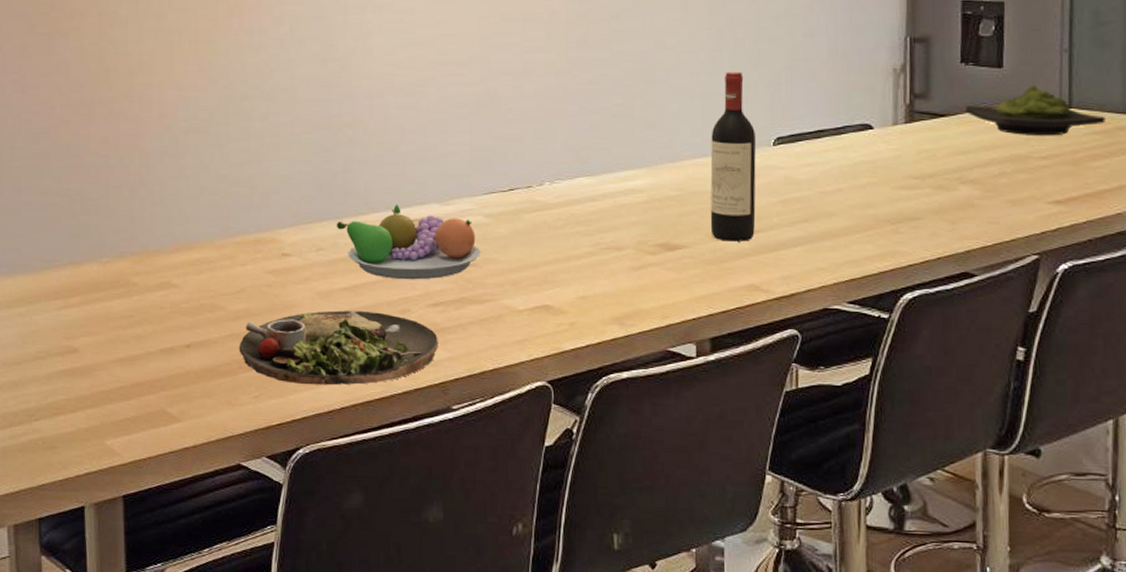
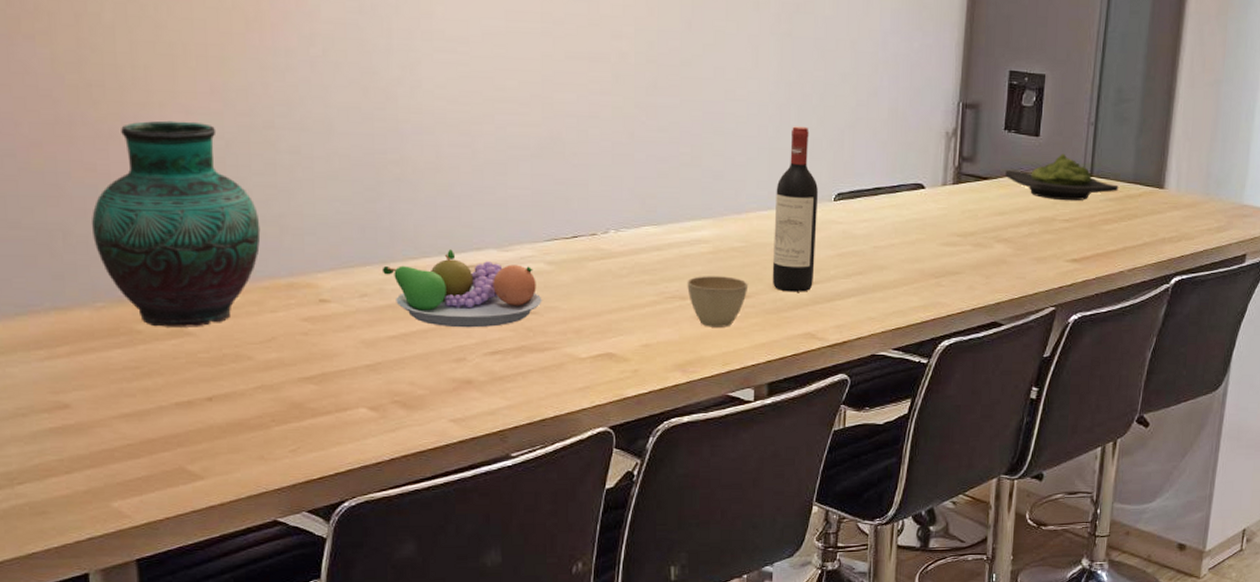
vase: none [102,97,235,280] -> present [91,120,261,327]
dinner plate: present [239,310,439,386] -> none [271,359,498,437]
cup: none [623,226,686,279] -> present [687,276,749,327]

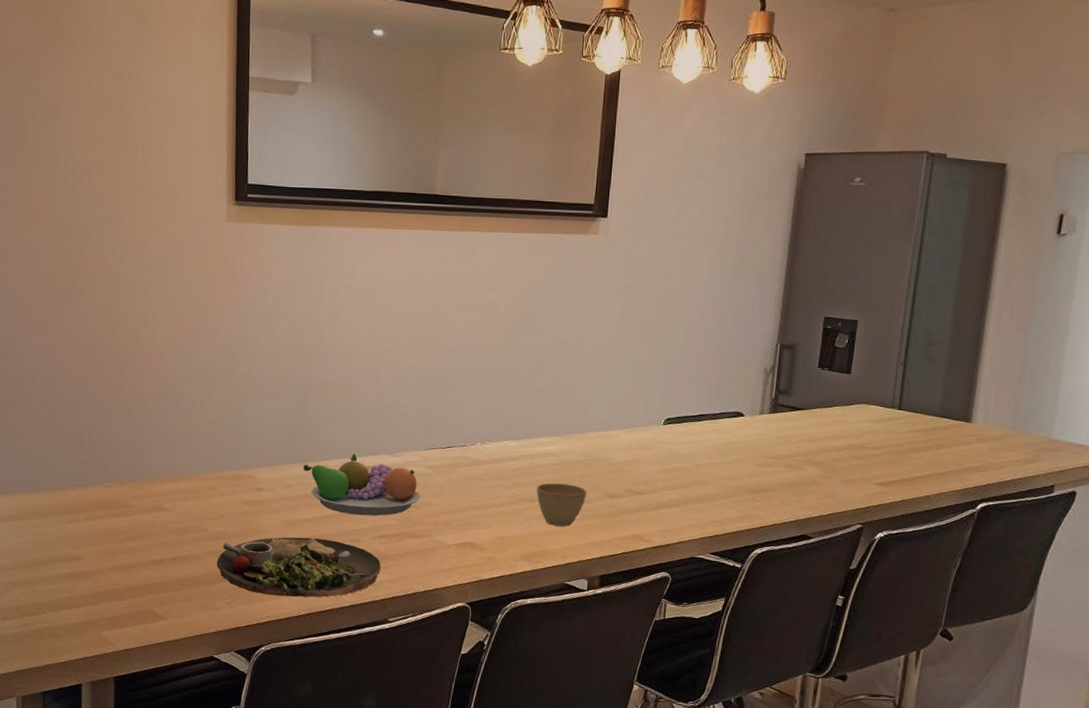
vase: present [91,120,261,327] -> none [107,351,220,505]
dinner plate: none [271,359,498,437] -> present [216,537,382,598]
wine bottle: present [772,126,818,292] -> none [607,362,650,500]
wasabi: present [1005,154,1119,201] -> none [818,389,926,431]

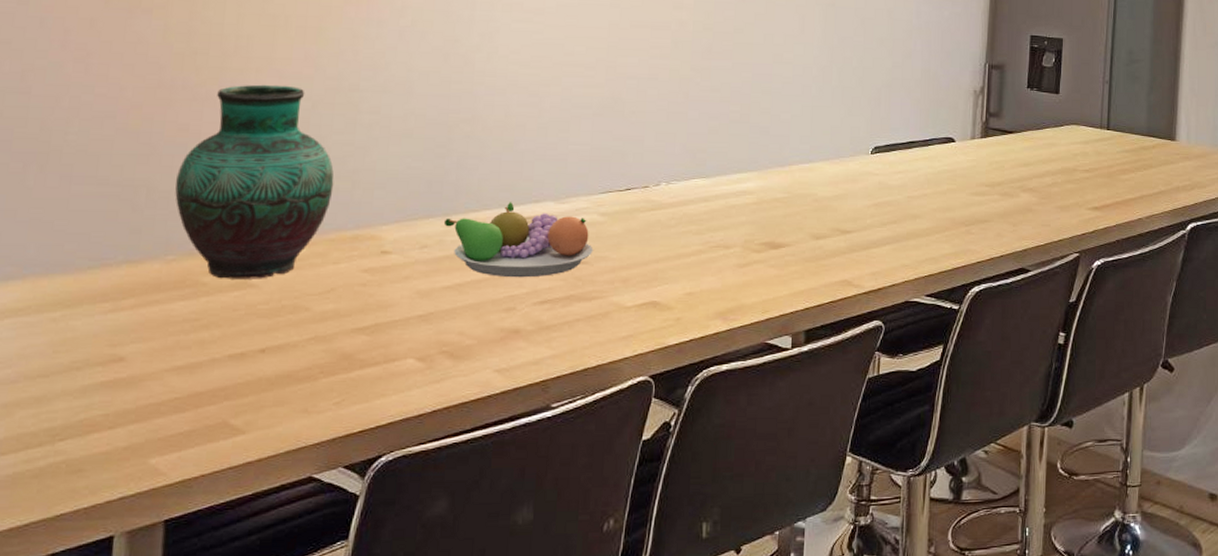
vase: none [107,351,220,505] -> present [175,84,334,279]
dinner plate: present [216,537,382,598] -> none [322,309,544,389]
cup: present [536,483,588,527] -> none [731,226,790,275]

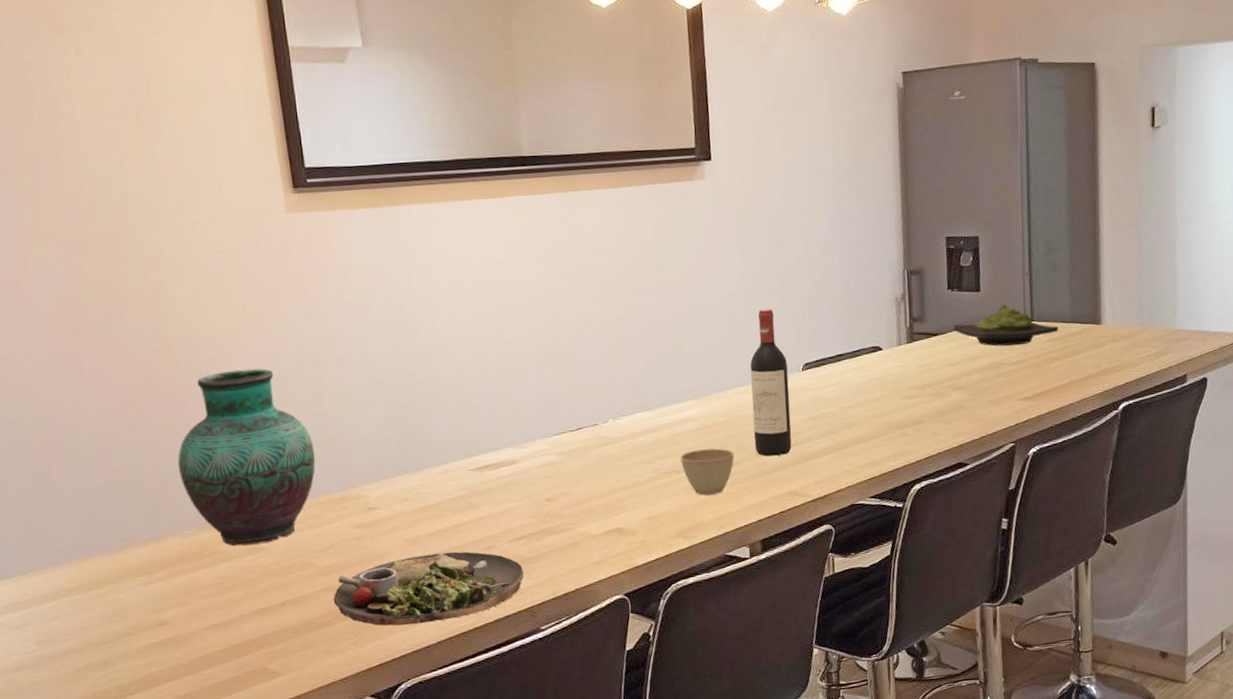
dinner plate: none [322,309,544,389] -> present [333,551,525,626]
fruit bowl: present [443,202,593,278] -> none [418,452,556,520]
cup: none [731,226,790,275] -> present [680,448,735,496]
wine bottle: none [811,86,856,241] -> present [750,308,792,457]
wasabi: none [1029,109,1134,153] -> present [953,304,1059,346]

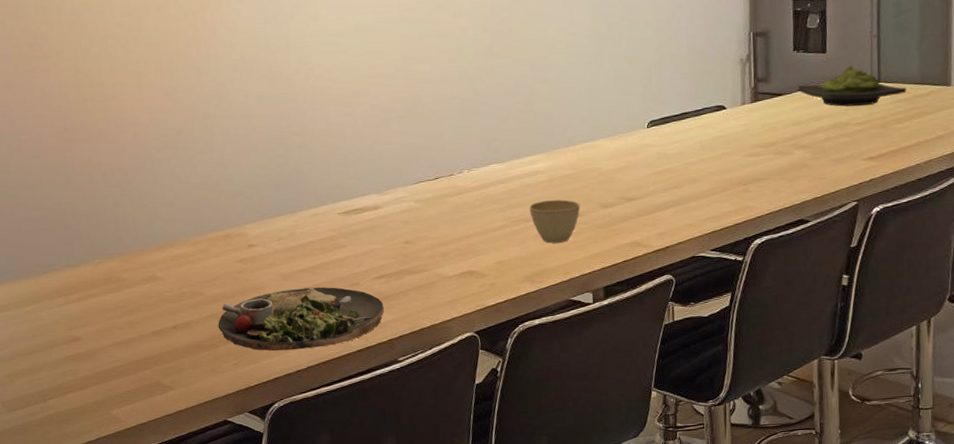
vase: present [177,368,316,547] -> none [89,118,205,275]
wine bottle: present [750,308,792,457] -> none [597,68,636,208]

